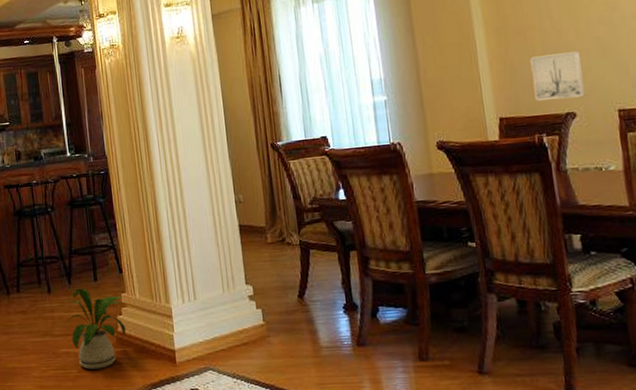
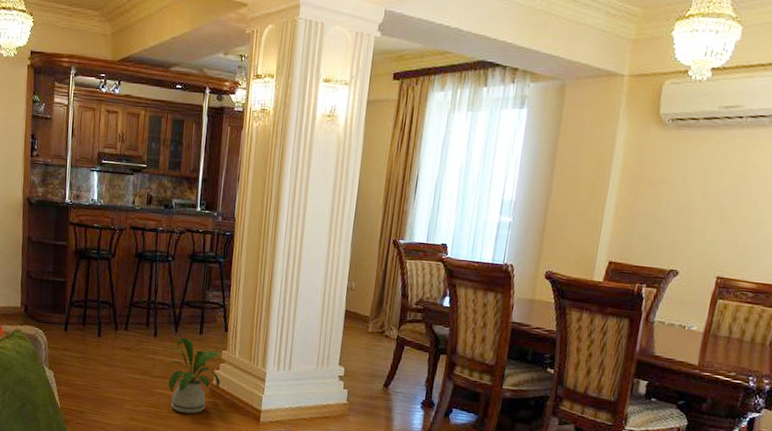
wall art: present [530,51,585,102] -> none [646,210,700,258]

